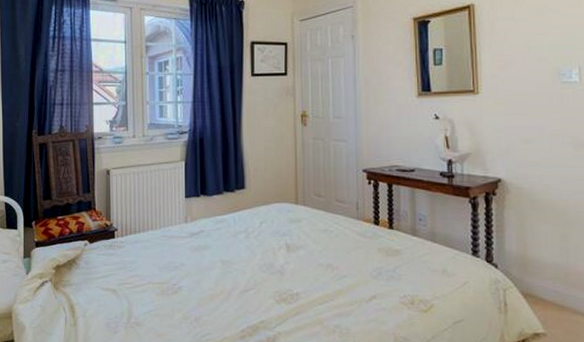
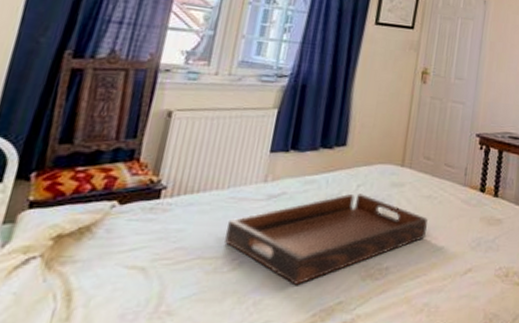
serving tray: none [165,230,329,306] -> present [225,193,428,285]

